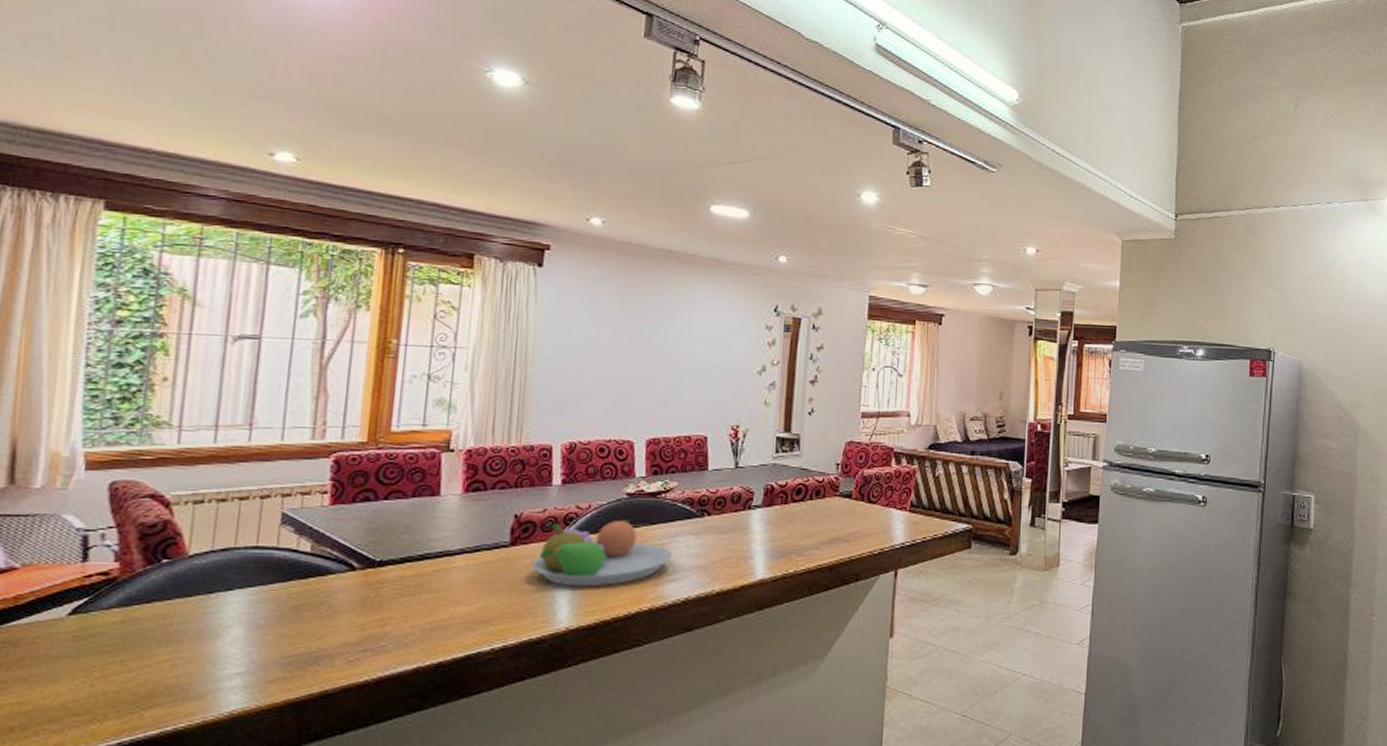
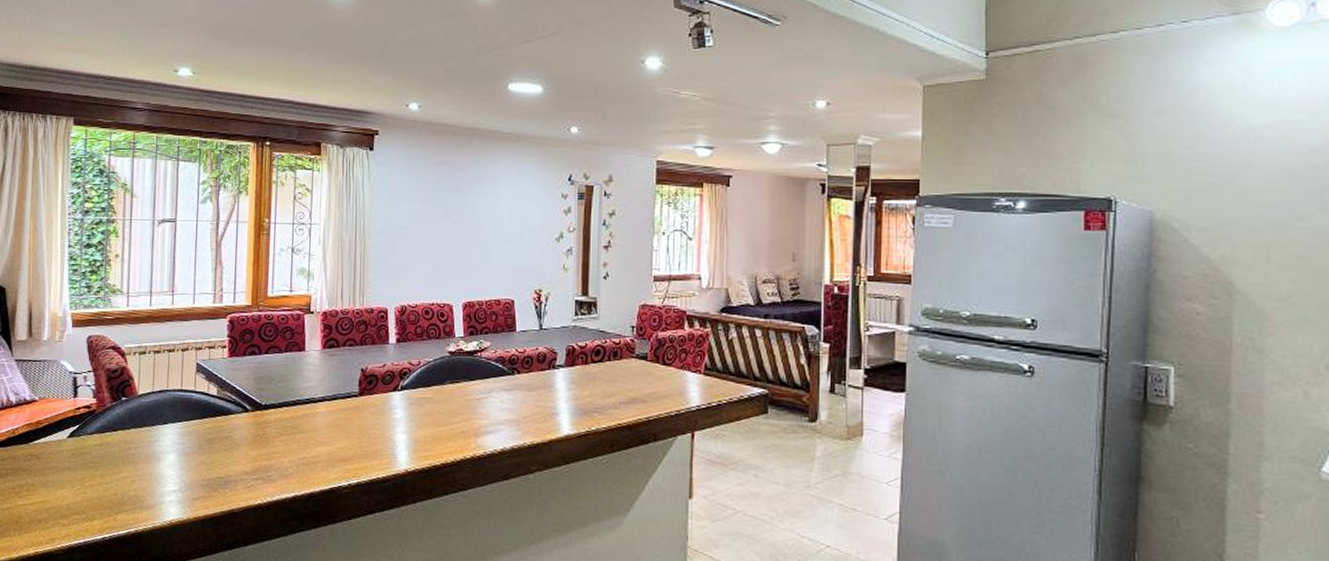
fruit bowl: present [531,520,673,587] -> none [376,375,489,435]

